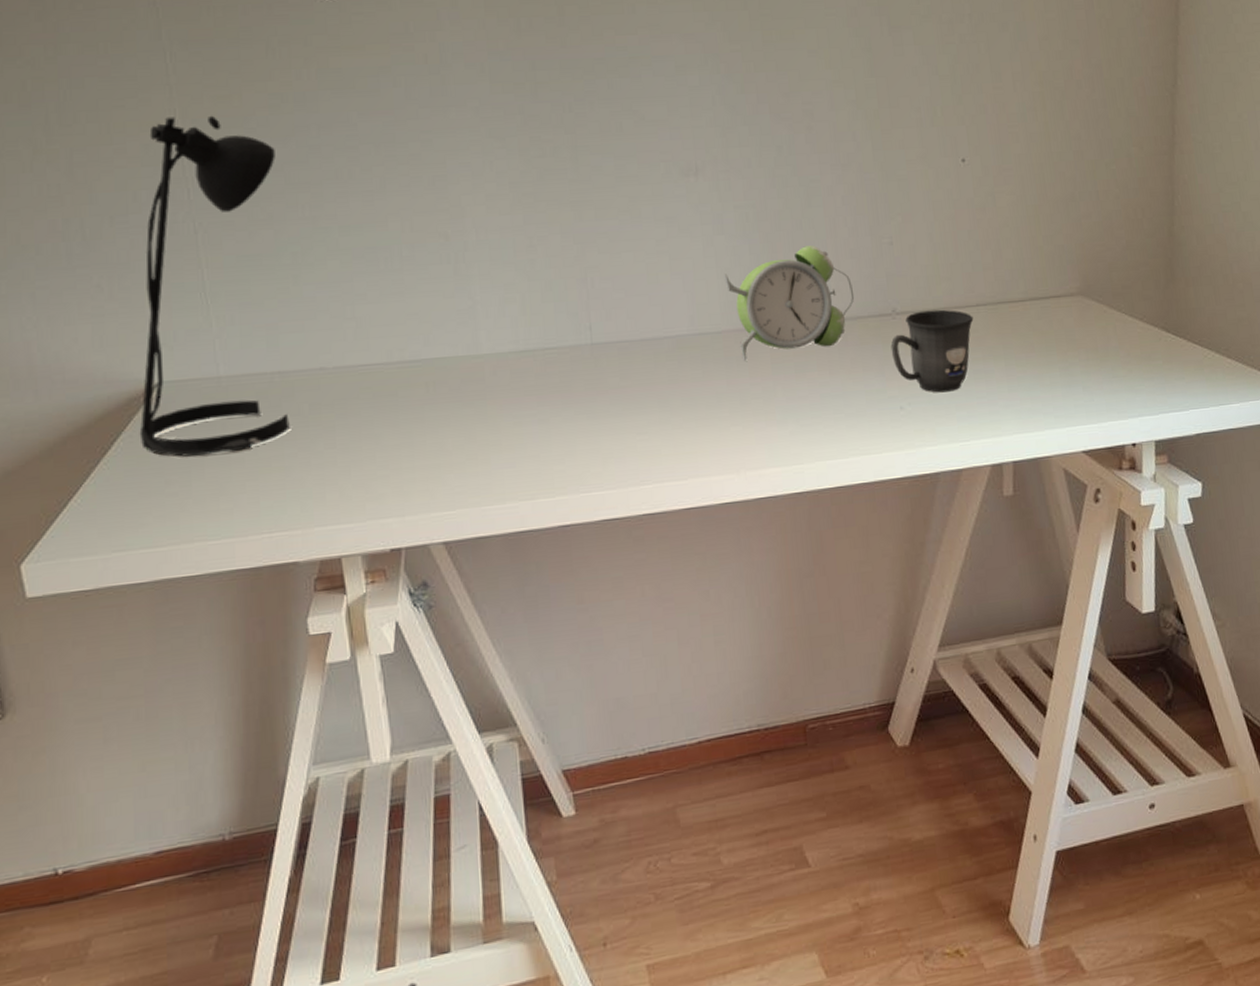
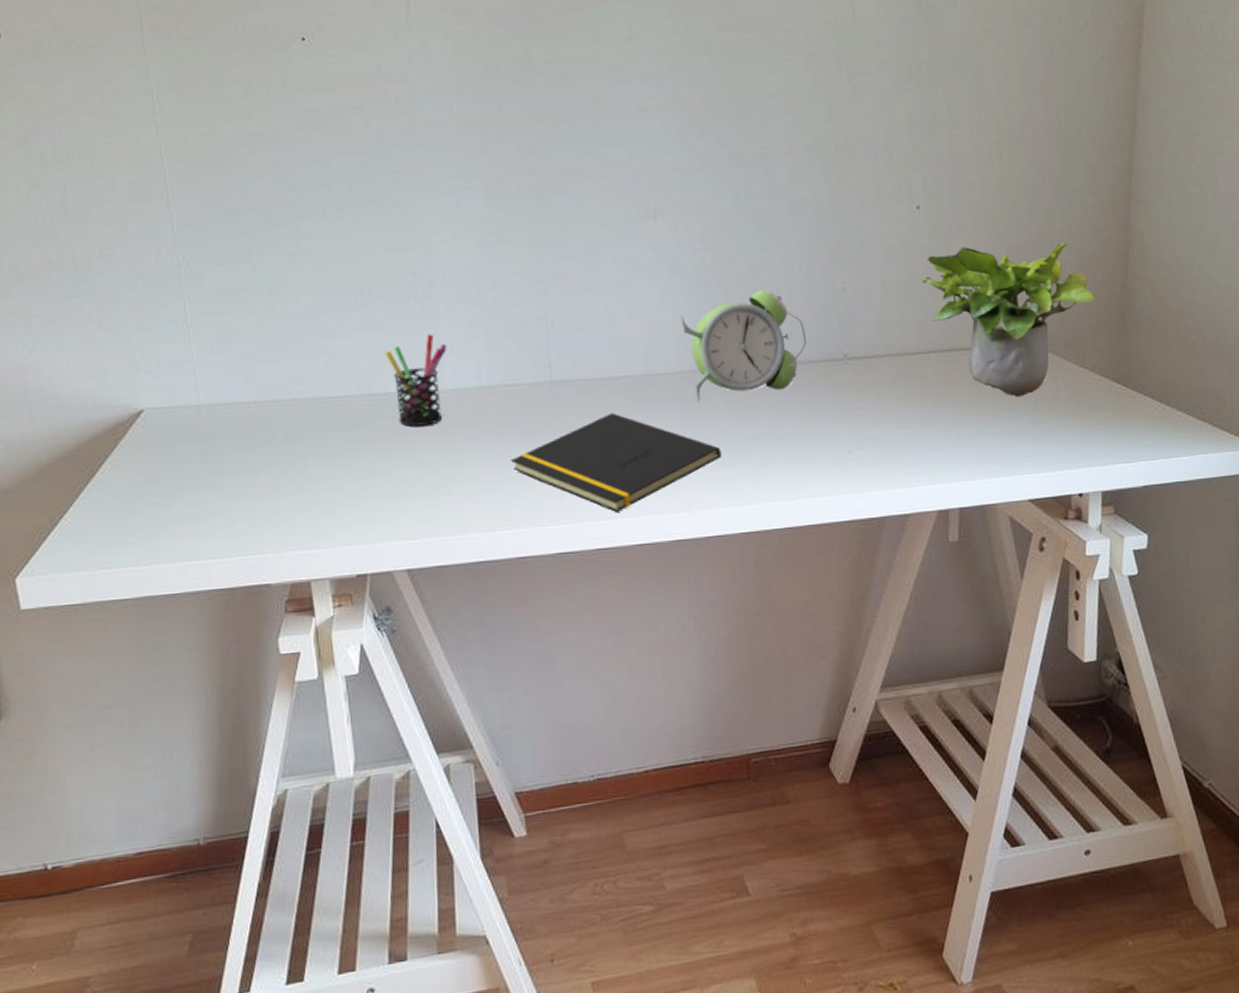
desk lamp: present [139,115,290,457] -> none [125,153,264,481]
pen holder: none [416,298,482,394] -> present [384,334,447,426]
notepad: none [552,374,770,476] -> present [511,413,722,512]
mug: present [890,309,974,393] -> none [841,355,924,438]
potted plant: none [969,192,1142,349] -> present [922,241,1095,397]

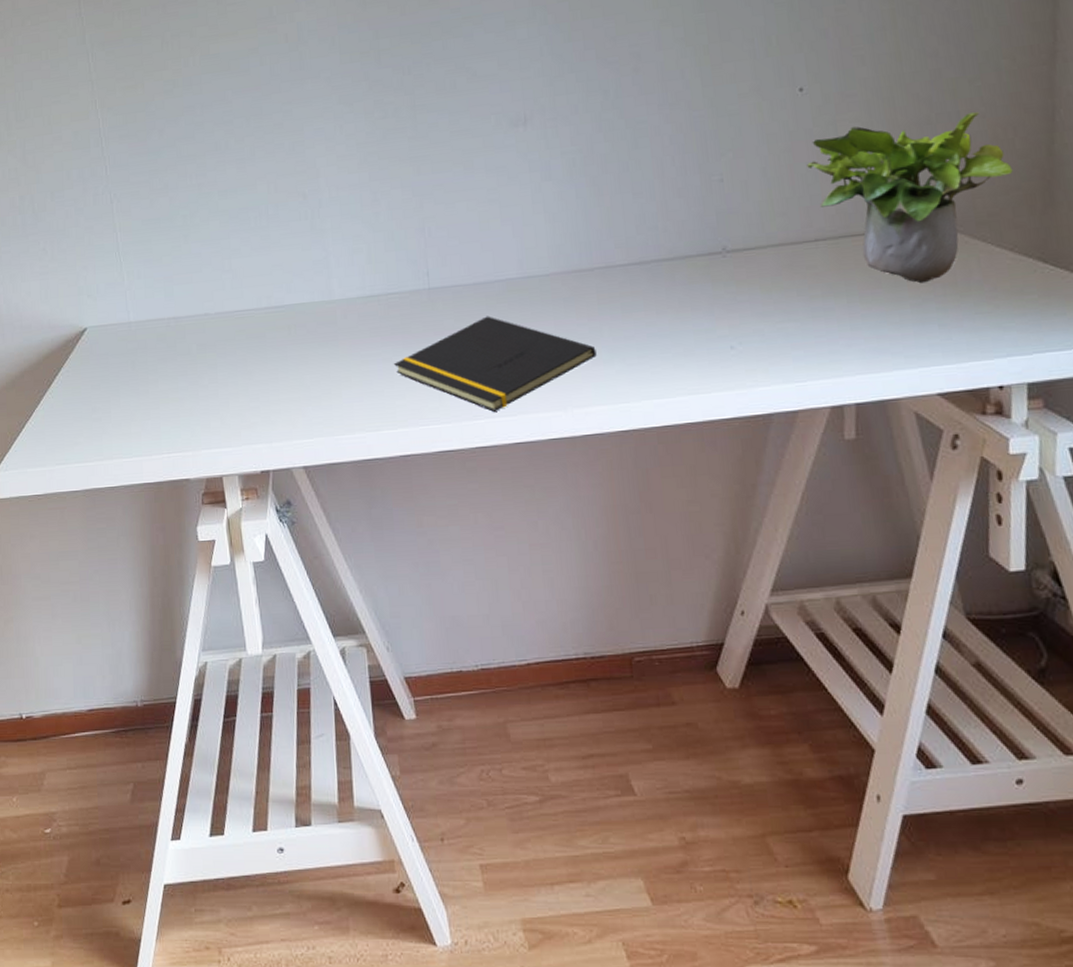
pen holder: present [384,334,447,426] -> none [280,249,335,335]
alarm clock: present [679,289,807,402] -> none [551,186,683,302]

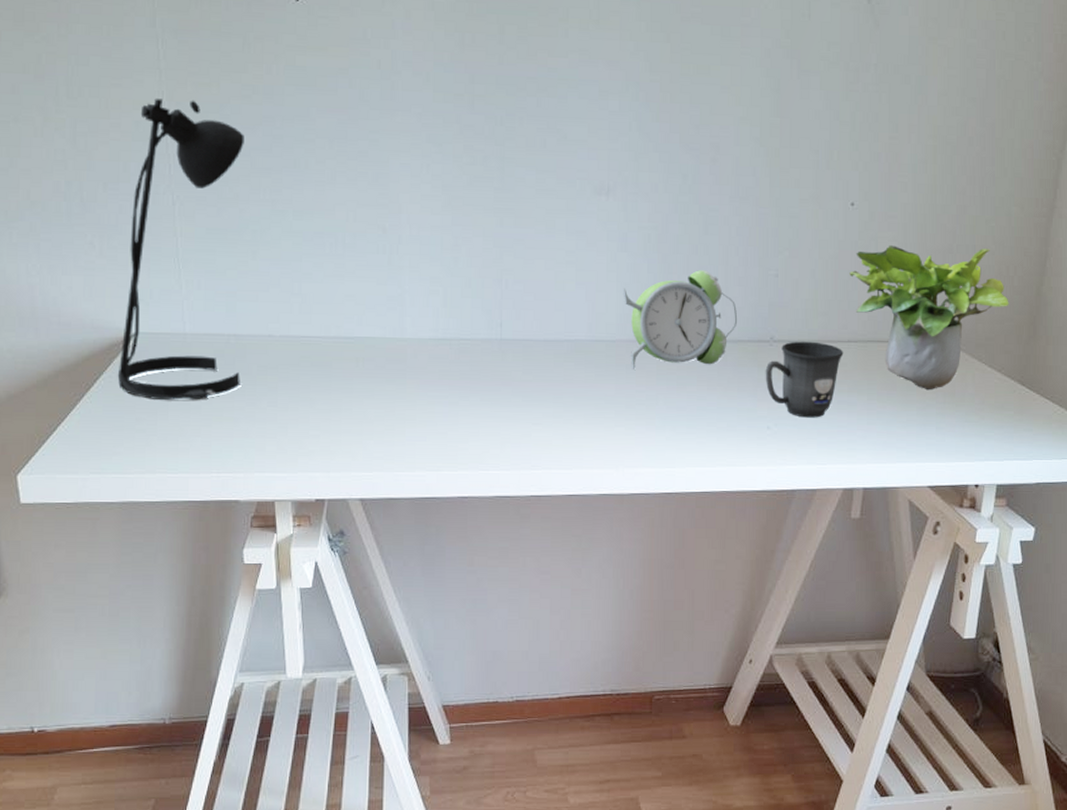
desk lamp: none [73,103,182,389] -> present [117,98,244,401]
notepad: present [394,316,597,412] -> none [460,372,651,464]
alarm clock: none [551,186,683,302] -> present [623,270,738,369]
mug: none [720,245,812,332] -> present [765,341,844,418]

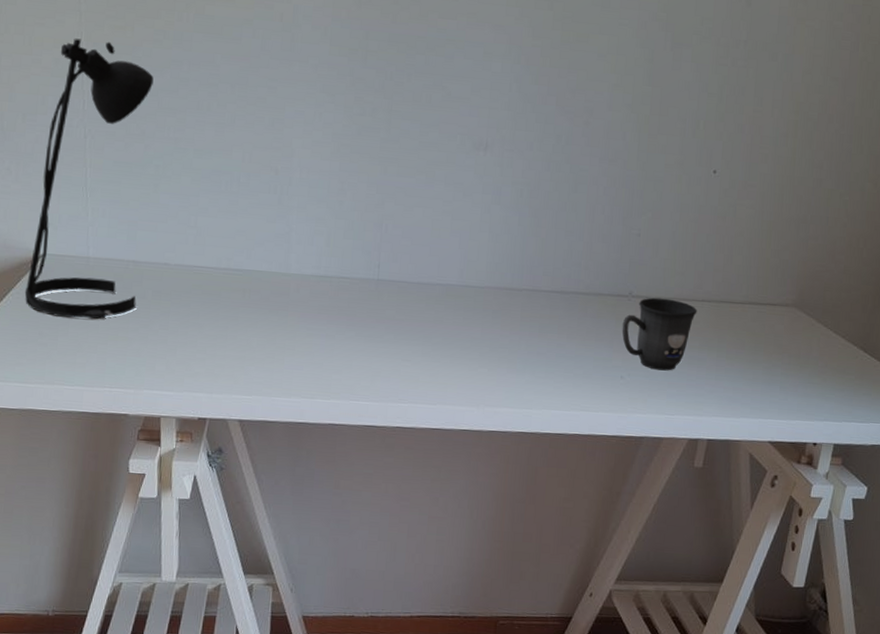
alarm clock: present [623,270,738,369] -> none [494,225,600,315]
potted plant: present [849,244,1009,391] -> none [707,211,857,352]

